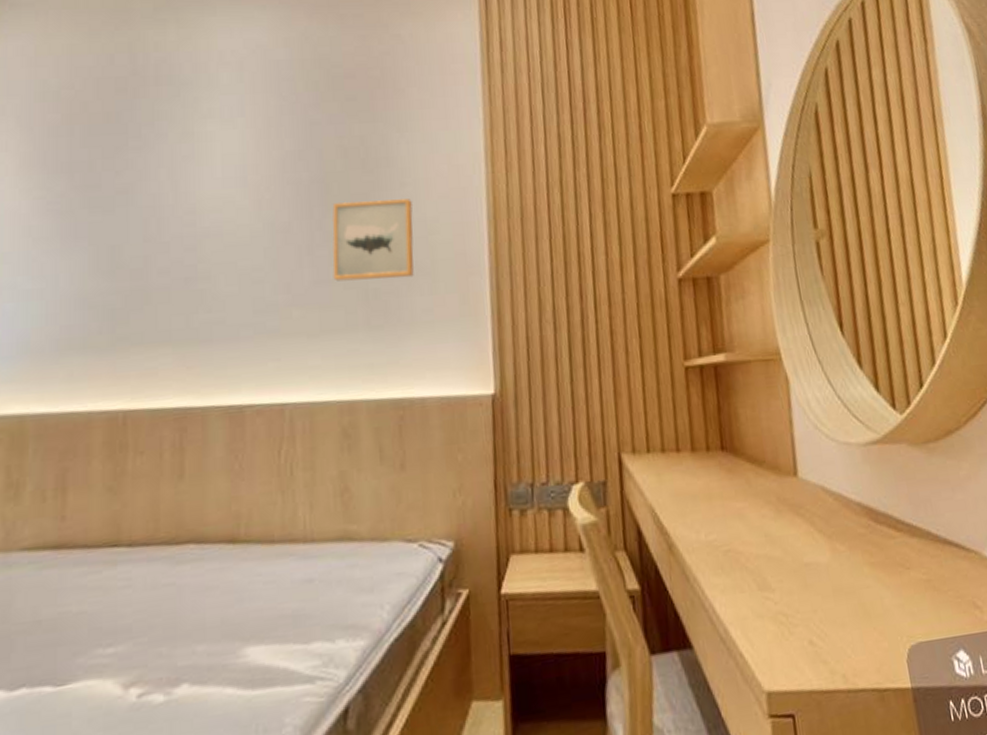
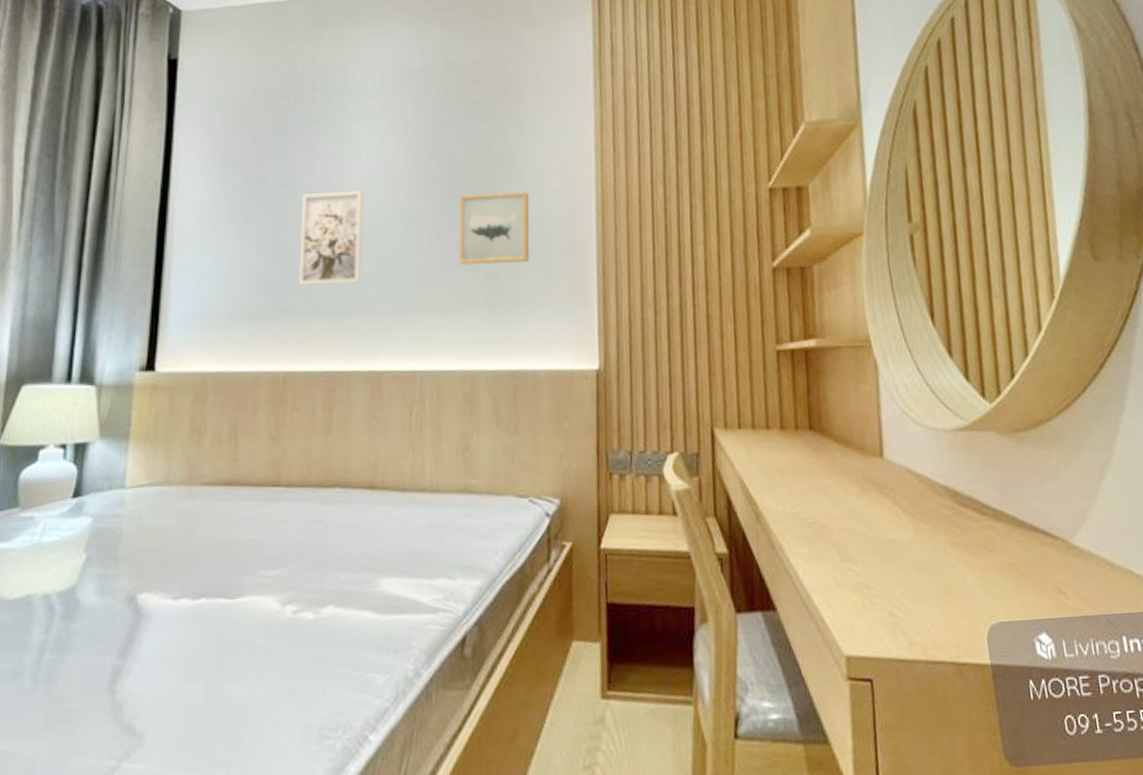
wall art: none [140,197,220,309] -> present [298,190,364,286]

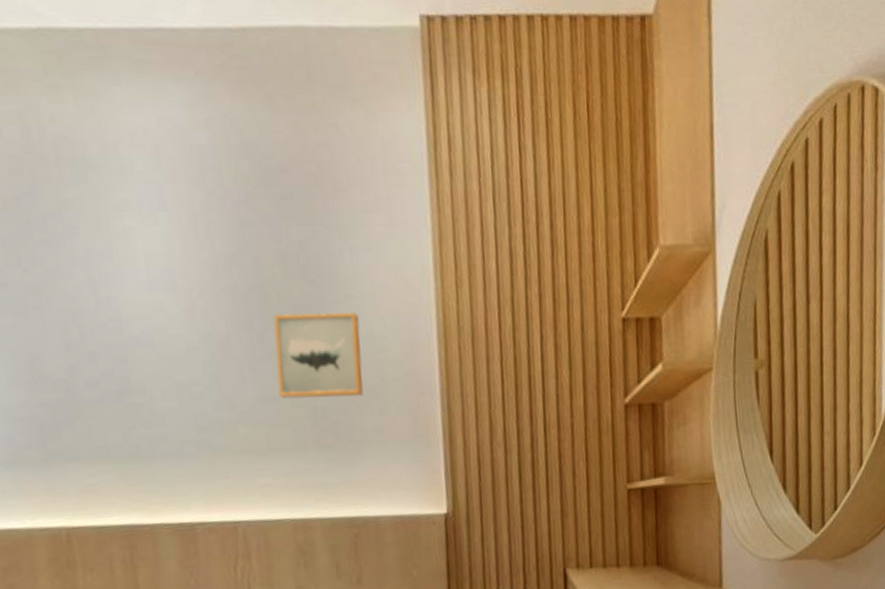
wall art: present [298,190,364,286] -> none [61,303,156,423]

